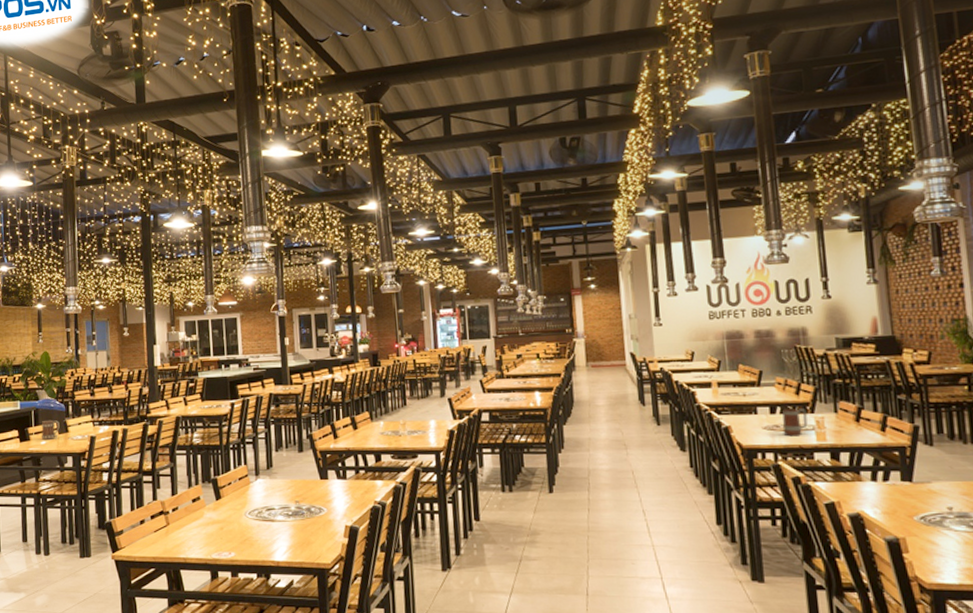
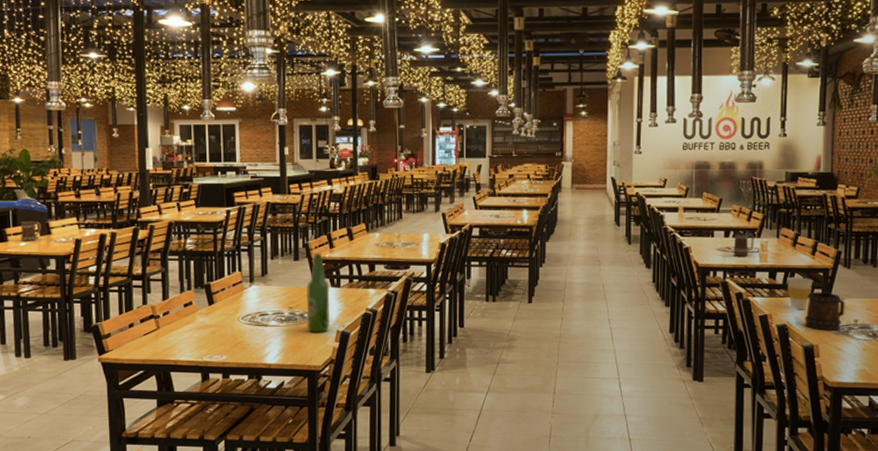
beer bottle: none [312,443,339,527] -> present [306,253,331,332]
cup: none [853,457,888,497] -> present [787,277,814,310]
beer mug: none [882,474,934,521] -> present [804,292,845,331]

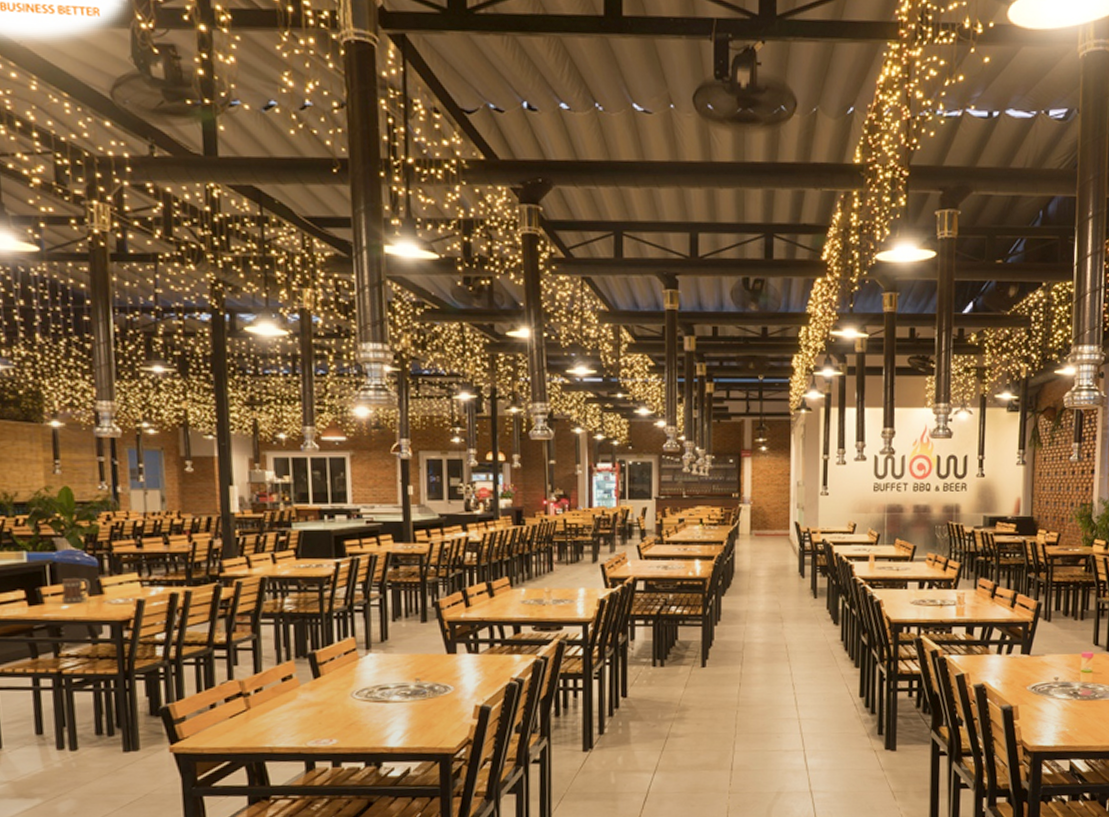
beer bottle: present [306,253,331,332] -> none [436,612,467,708]
beer mug: present [733,233,754,258] -> none [928,584,951,611]
cup: present [787,277,814,310] -> none [985,632,1013,668]
beer mug: present [804,292,845,331] -> none [1003,648,1046,691]

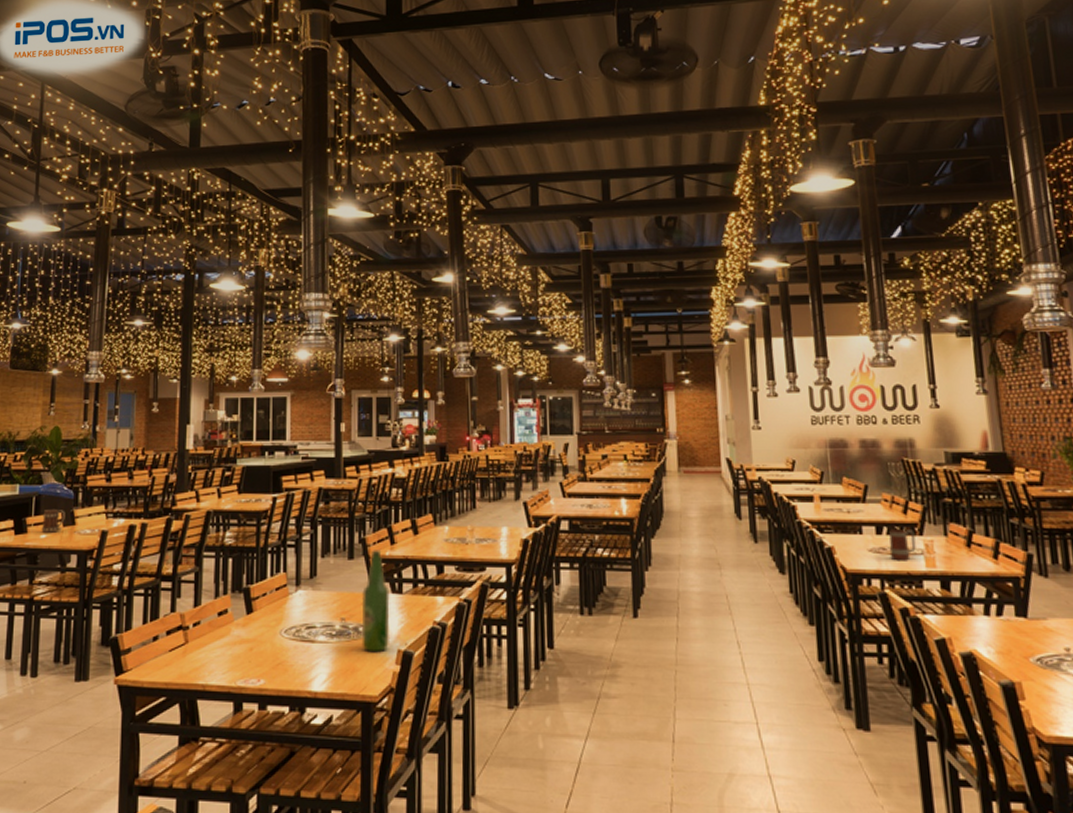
beer bottle: none [436,612,467,708] -> present [361,550,390,651]
beer mug: none [928,584,951,611] -> present [889,530,916,561]

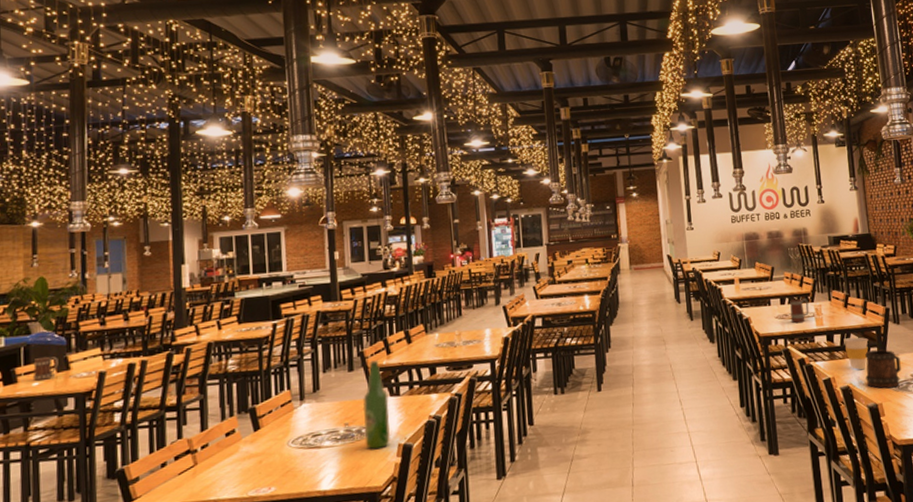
cup: none [965,588,1001,633] -> present [843,337,868,370]
beer mug: none [996,609,1051,663] -> present [865,349,902,389]

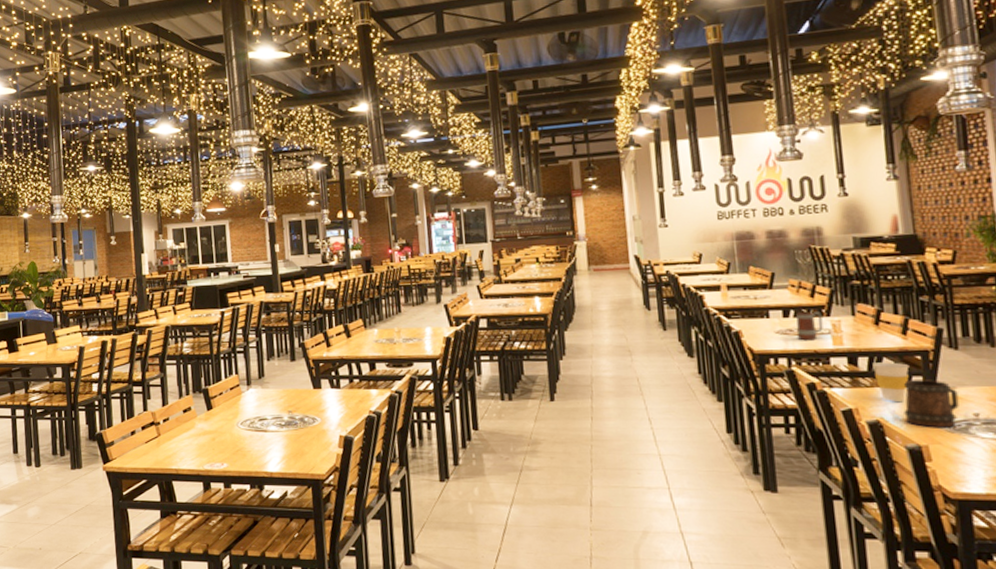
beer mug: present [32,356,59,381] -> none [29,330,48,351]
beer bottle: present [362,360,391,449] -> none [305,352,333,438]

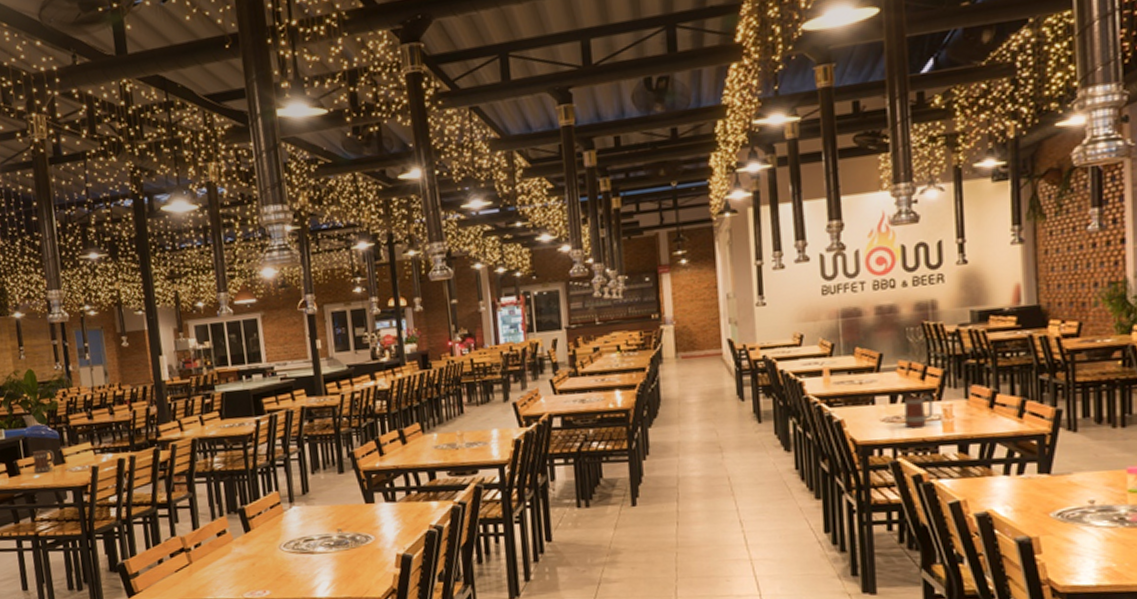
beer mug: none [29,330,48,351] -> present [32,449,55,473]
cup: present [872,362,910,403] -> none [984,448,1024,493]
beer mug: present [904,379,959,428] -> none [1015,466,1074,518]

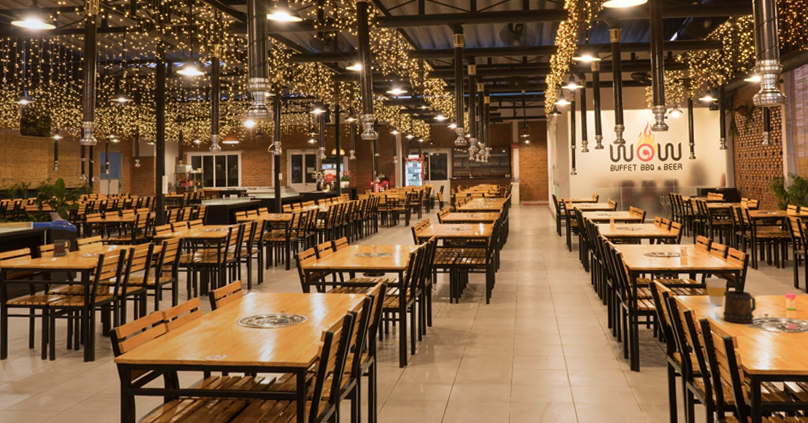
beer mug: present [904,395,933,429] -> none [658,240,675,261]
cup: none [984,448,1024,493] -> present [705,277,728,306]
beer mug: none [1015,466,1074,518] -> present [722,290,756,324]

